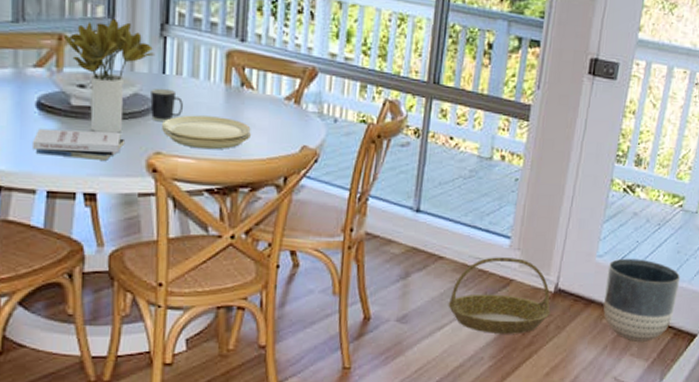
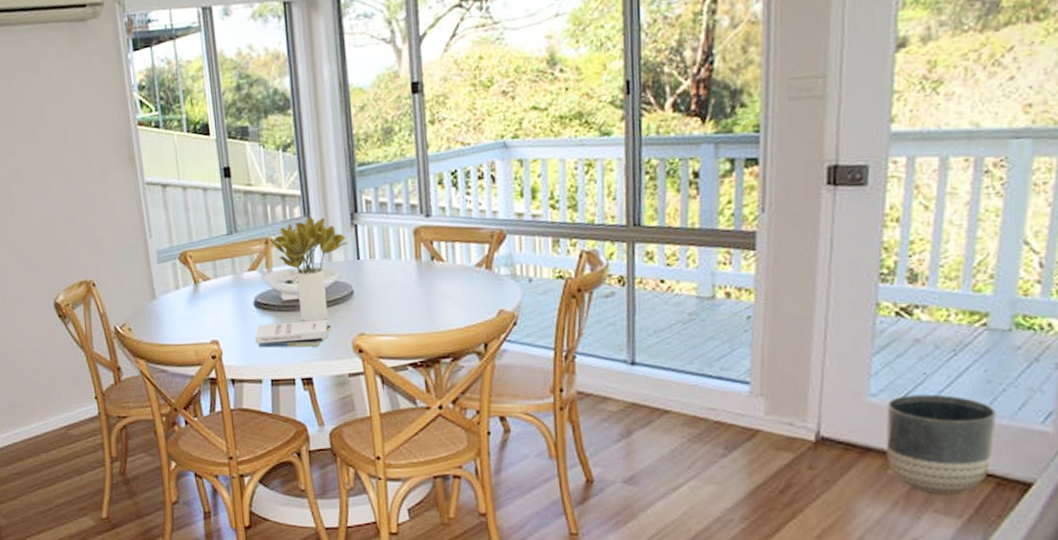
mug: present [150,88,183,122] -> none [349,273,379,305]
plate: present [162,115,251,150] -> none [362,292,446,326]
basket: present [448,257,551,334] -> none [681,405,814,492]

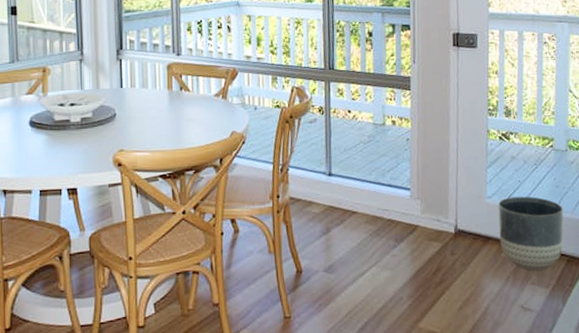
books: present [254,319,332,348] -> none [27,137,96,162]
flower bouquet: present [269,217,349,323] -> none [46,51,115,140]

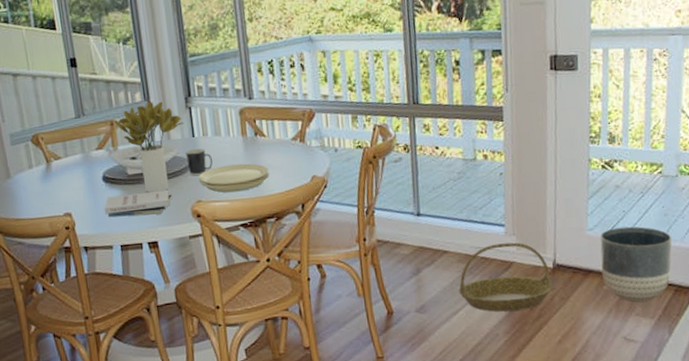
books: none [27,137,96,162] -> present [104,189,173,218]
flower bouquet: none [46,51,115,140] -> present [113,101,185,194]
mug: none [113,99,137,126] -> present [186,148,213,176]
plate: none [123,116,191,144] -> present [199,163,269,193]
basket: none [365,206,455,275] -> present [458,242,553,312]

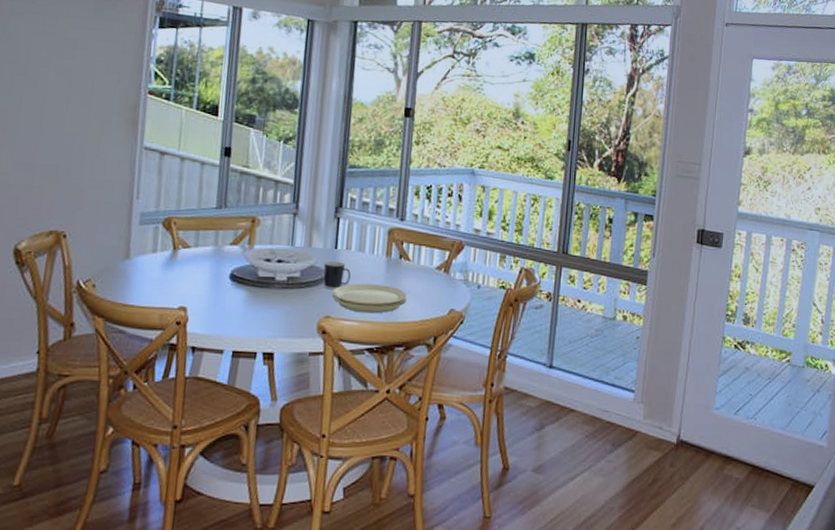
books: present [104,189,173,218] -> none [223,296,301,324]
flower bouquet: present [113,101,185,194] -> none [256,204,330,301]
basket: present [458,242,553,312] -> none [579,410,674,484]
planter: present [600,226,673,302] -> none [722,410,794,493]

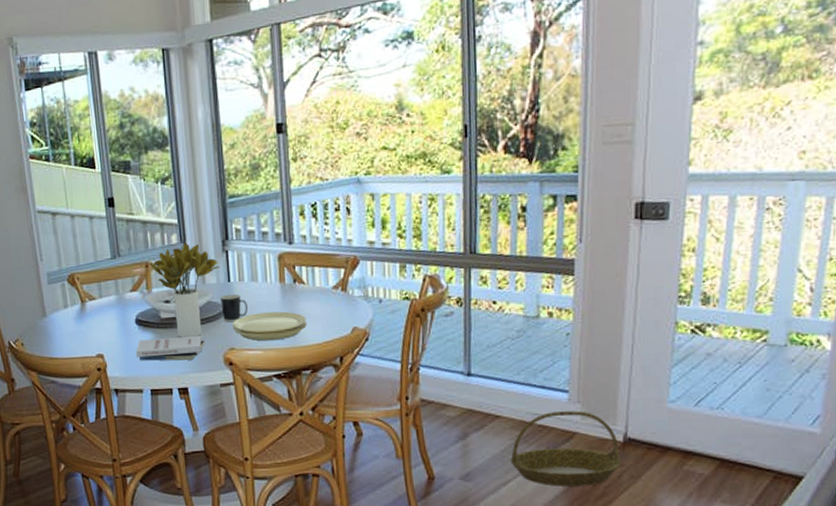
books: none [223,296,301,324] -> present [135,335,206,361]
flower bouquet: none [256,204,330,301] -> present [149,243,221,339]
basket: none [579,410,674,484] -> present [510,411,622,486]

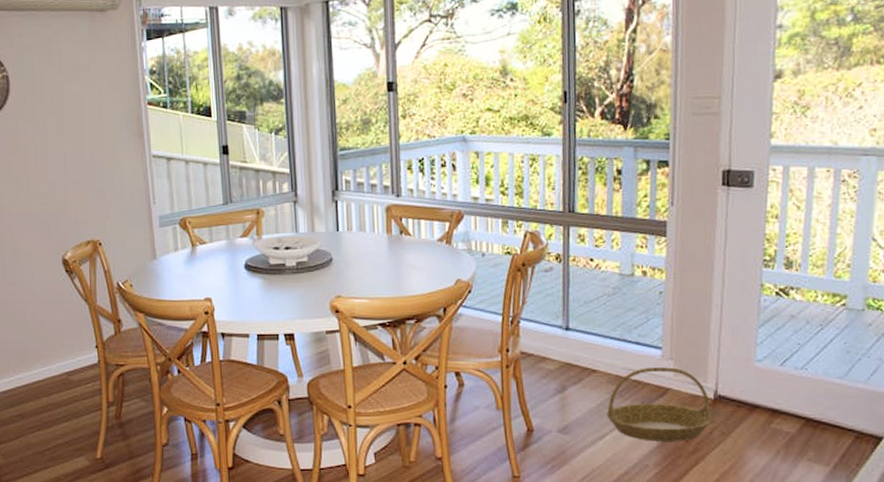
books: present [135,335,206,361] -> none [243,282,313,307]
flower bouquet: present [149,243,221,339] -> none [260,192,330,285]
mug: present [220,294,248,323] -> none [329,243,355,271]
plate: present [233,311,307,341] -> none [340,262,412,290]

